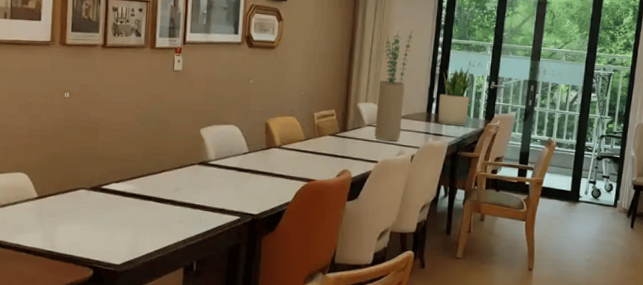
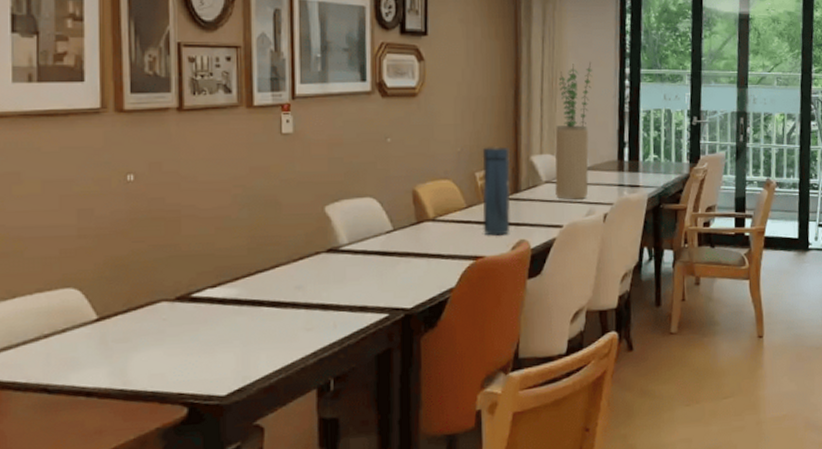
thermos: none [316,92,342,164] -> present [482,145,511,235]
planter: present [438,66,471,126] -> none [631,101,669,174]

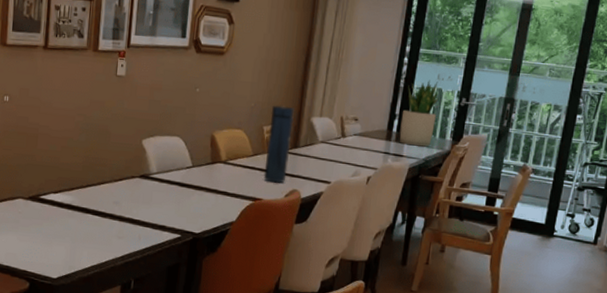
vase: present [555,61,592,200] -> none [328,37,377,161]
planter: none [631,101,669,174] -> present [399,80,439,147]

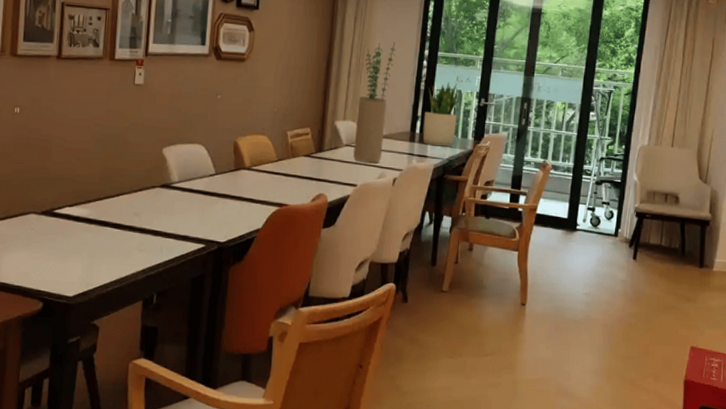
thermos: present [263,104,295,183] -> none [289,109,318,188]
vase: none [328,37,377,161] -> present [353,41,396,163]

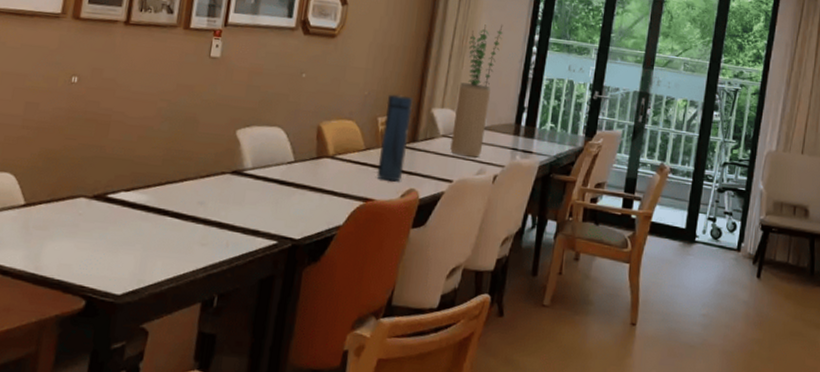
thermos: none [289,109,318,188] -> present [376,93,413,181]
planter: present [422,82,459,147] -> none [528,71,571,143]

